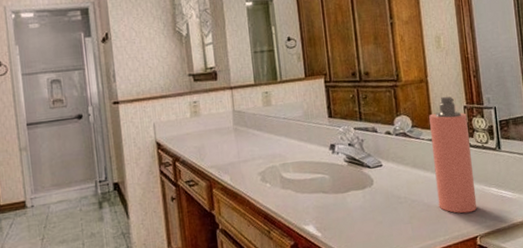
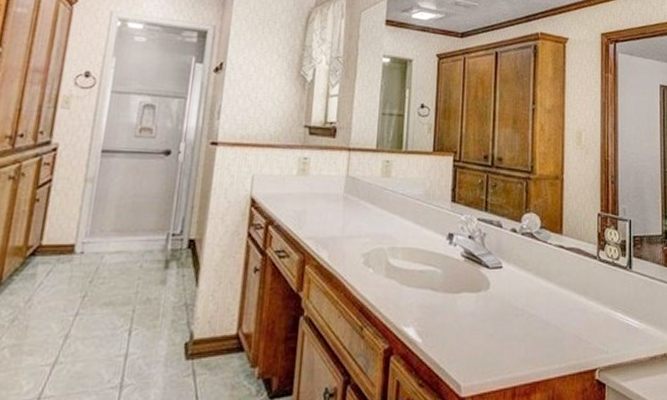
spray bottle: present [429,96,477,214] -> none [558,199,600,339]

